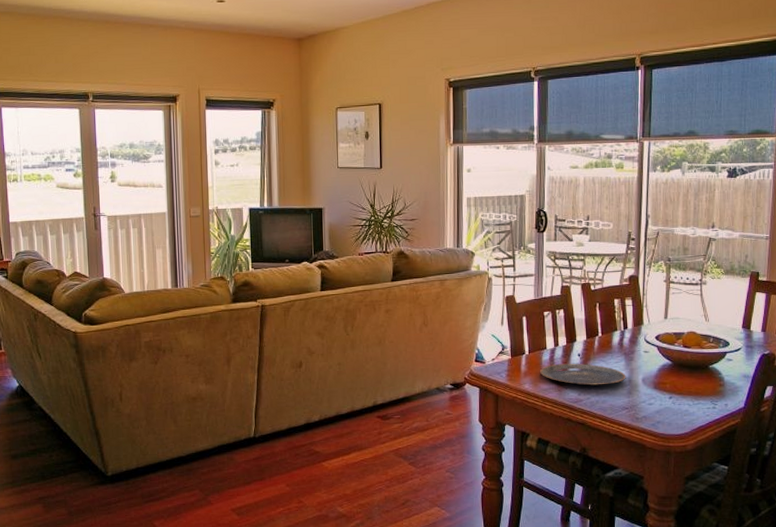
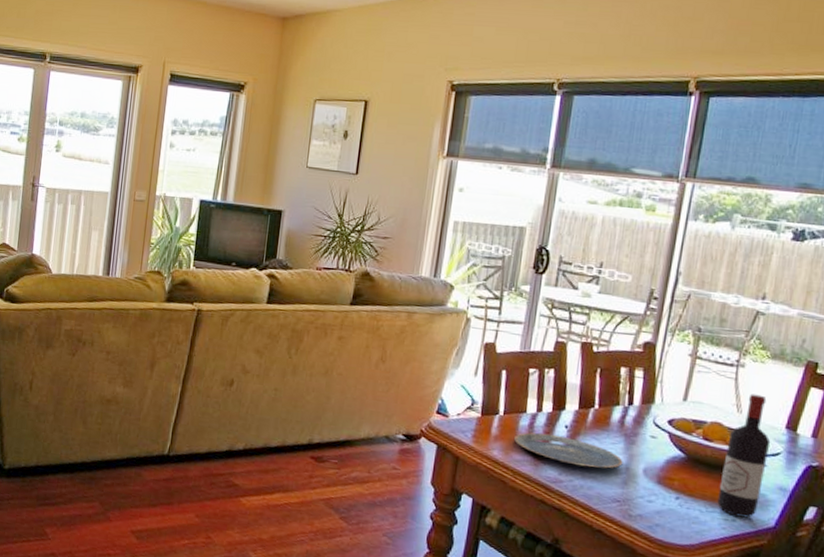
wine bottle: none [700,304,733,404] -> present [717,393,771,518]

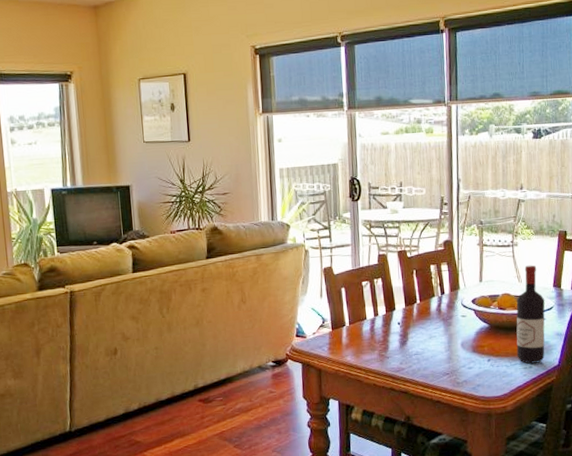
plate: present [513,432,623,469] -> none [360,332,446,354]

